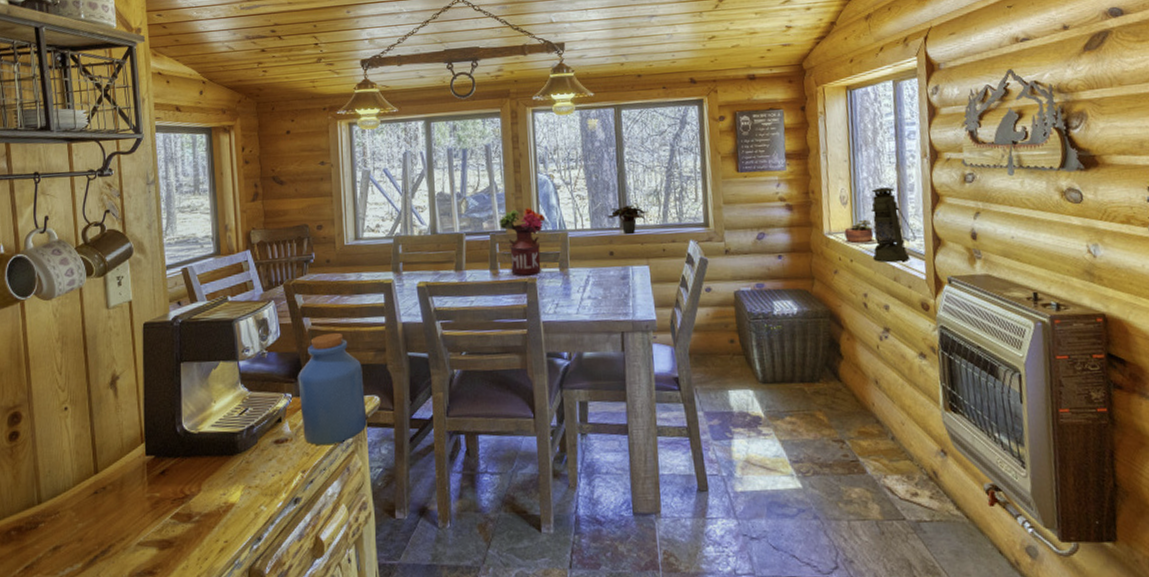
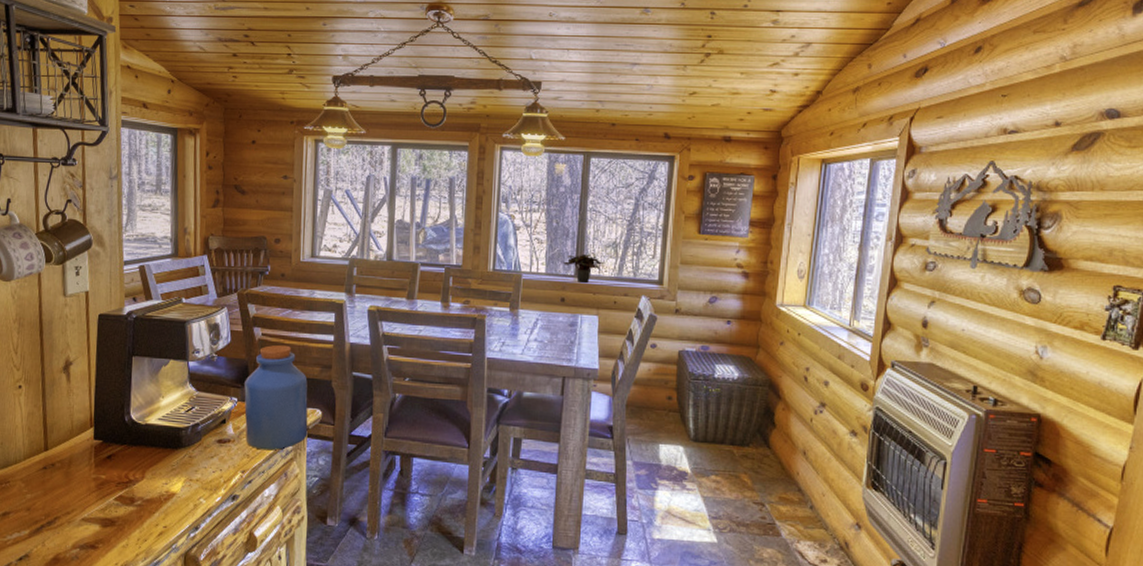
flower arrangement: present [498,207,545,276] -> none [454,244,501,312]
succulent plant: present [841,219,878,247] -> none [792,295,828,321]
lantern: present [871,186,917,263] -> none [820,265,867,342]

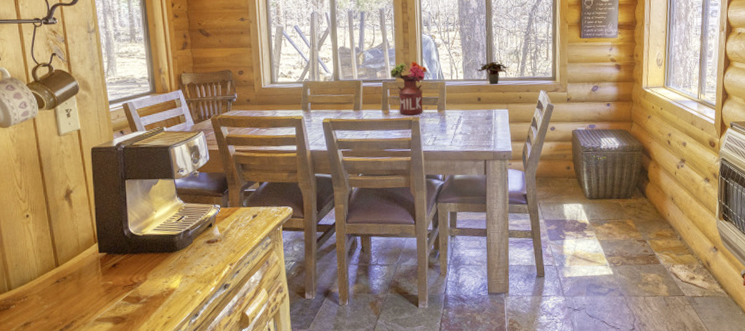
jar: present [244,344,308,451] -> none [225,157,282,245]
flower arrangement: none [454,244,501,312] -> present [390,60,427,116]

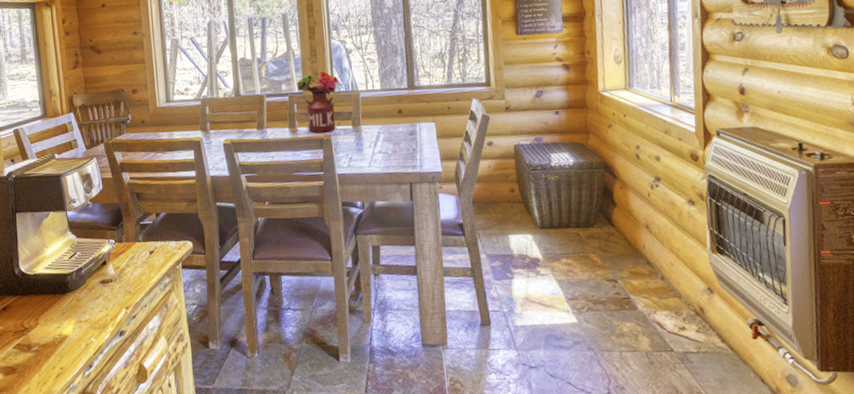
potted plant: present [476,61,511,85] -> none [395,66,435,95]

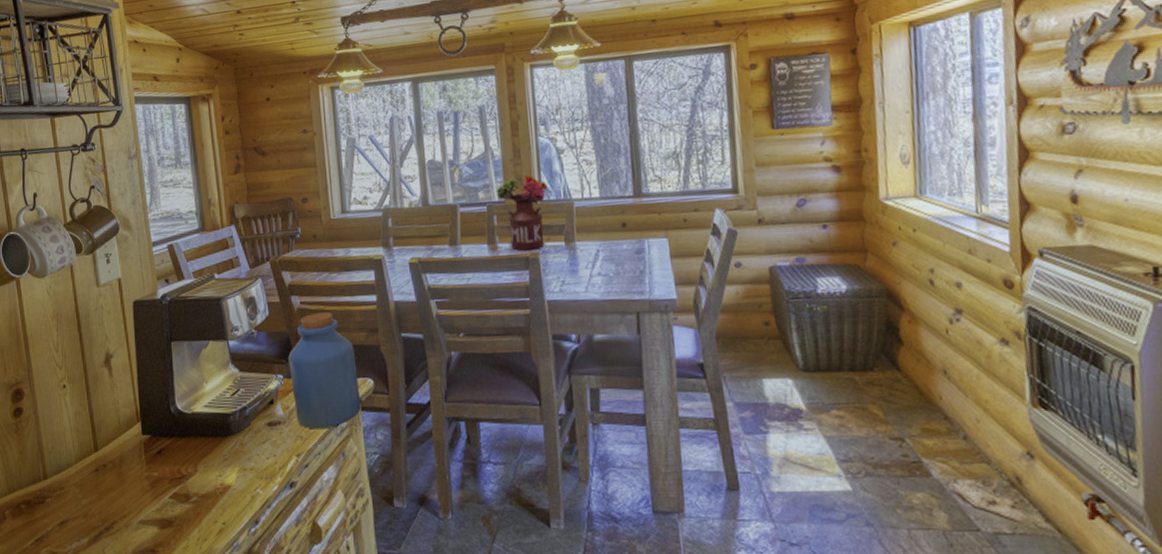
jar: none [119,185,182,286] -> present [288,311,361,430]

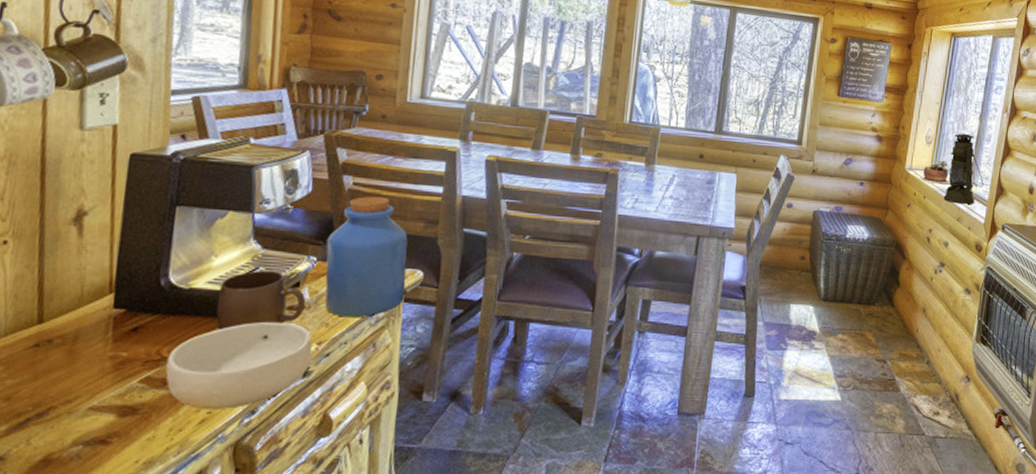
bowl: none [186,437,295,521] -> present [165,321,313,411]
mug: none [213,390,282,454] -> present [215,270,306,339]
flower arrangement: present [496,174,547,251] -> none [588,94,639,166]
succulent plant: none [901,181,948,214] -> present [919,160,950,185]
lantern: none [940,141,998,233] -> present [943,133,984,205]

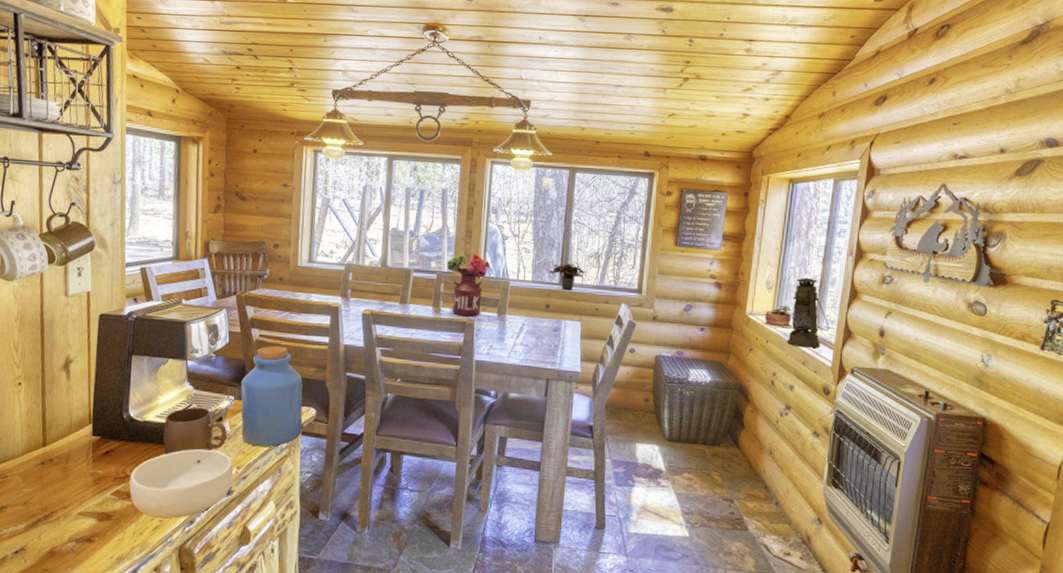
flower arrangement: none [588,94,639,166] -> present [446,253,490,317]
potted plant: none [702,110,747,141] -> present [547,263,589,292]

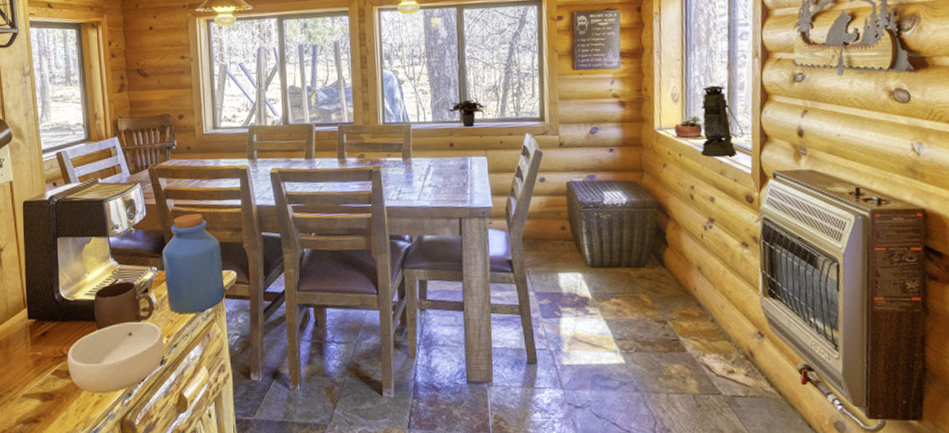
flower arrangement: present [446,253,490,317] -> none [346,100,389,165]

